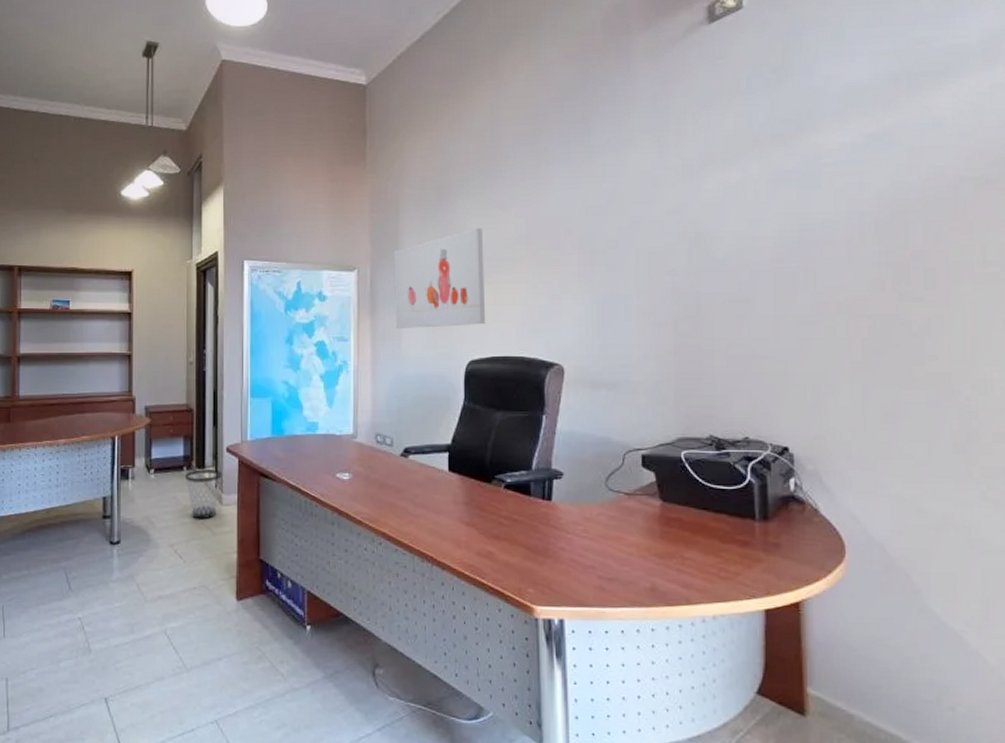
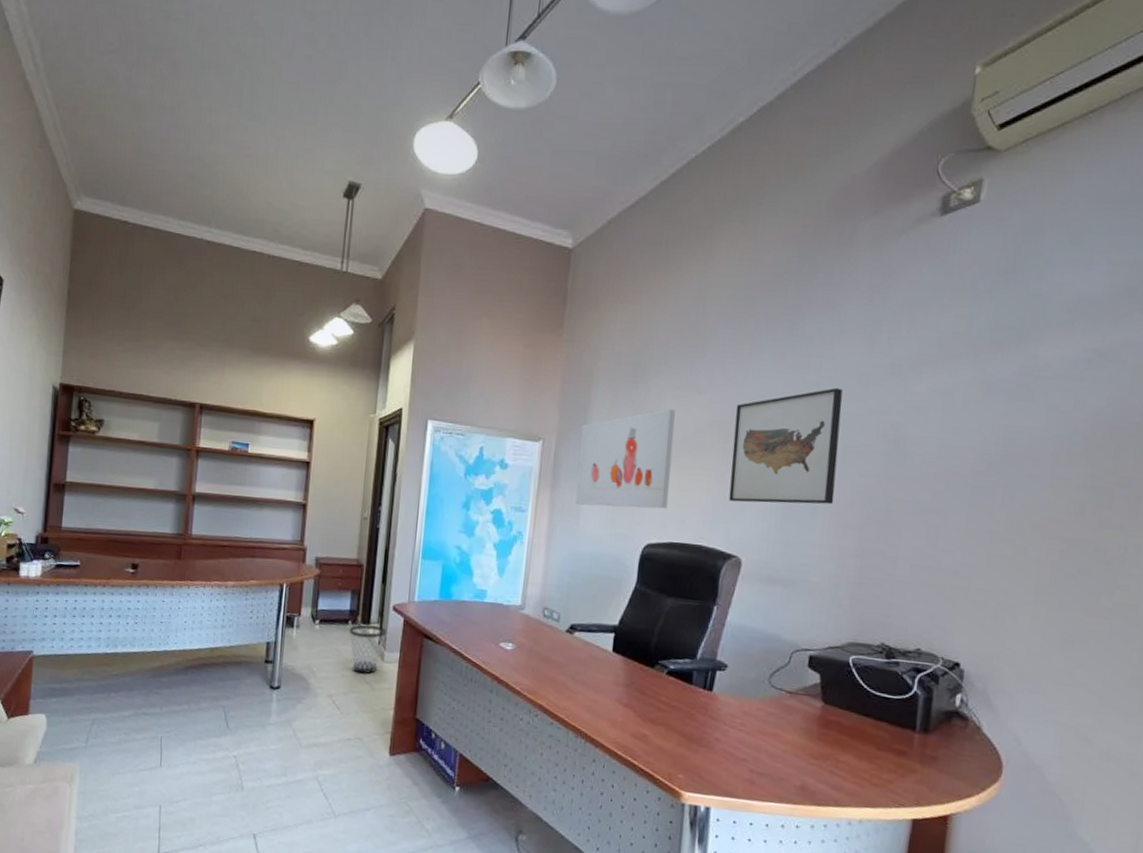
wall art: none [540,192,645,311] -> present [728,387,843,505]

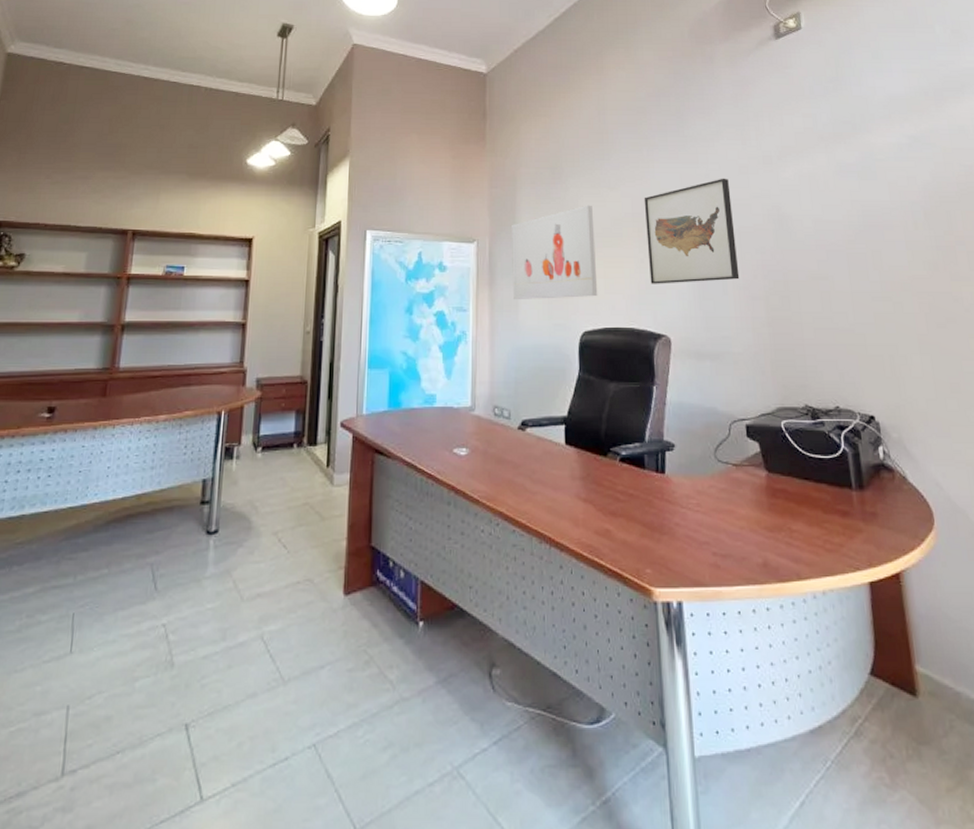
wastebasket: present [349,624,386,674] -> none [294,446,334,502]

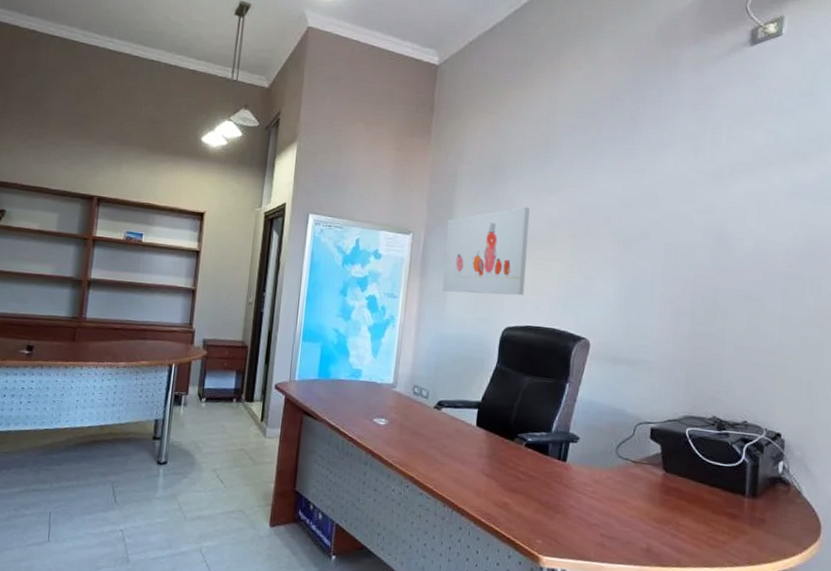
wall art: present [644,178,740,284] -> none [577,190,674,292]

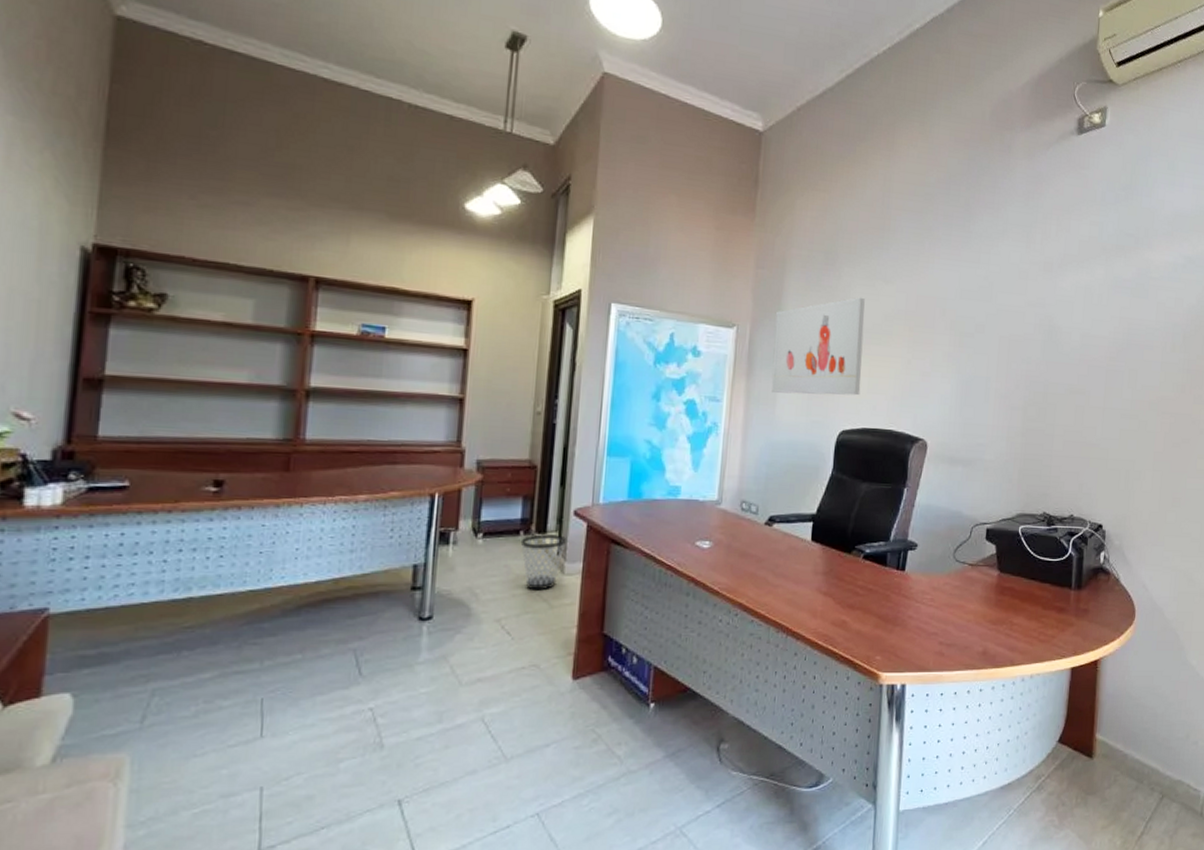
wastebasket: none [233,402,268,449] -> present [520,534,566,591]

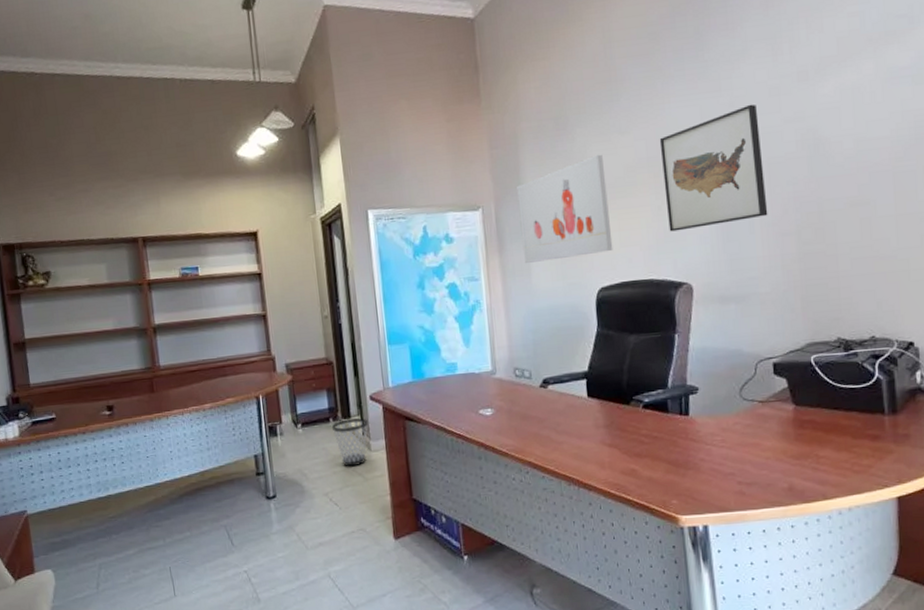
wall art: none [915,281,1007,388] -> present [659,104,768,232]

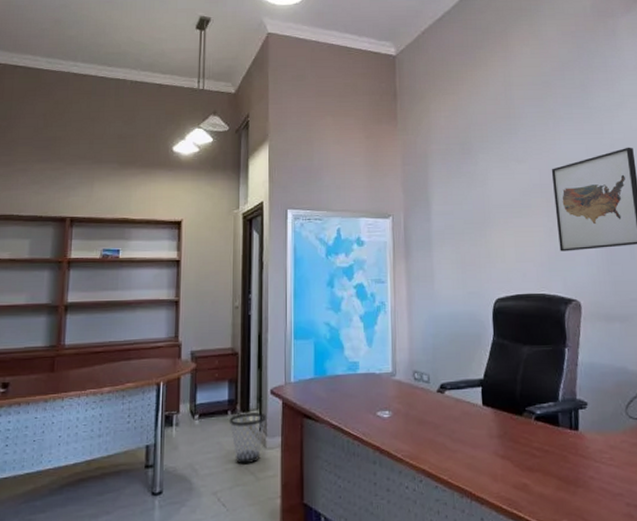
wall art: present [517,154,613,263] -> none [425,178,510,270]

